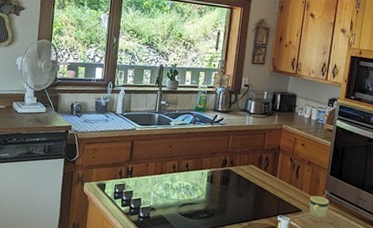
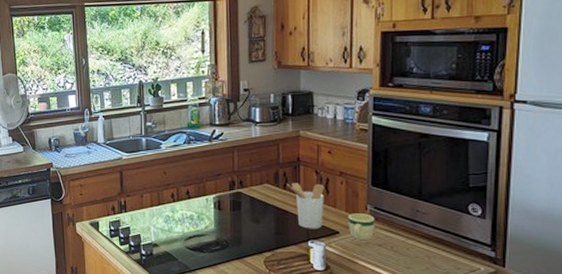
utensil holder: none [267,166,295,207] -> present [286,182,324,229]

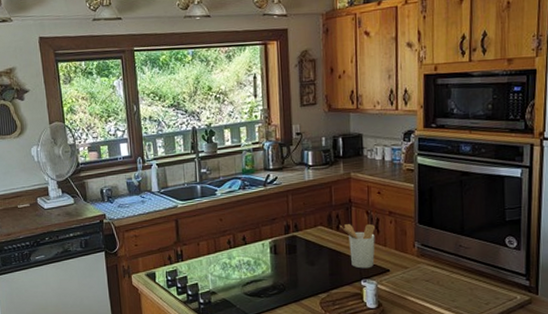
mug: present [347,213,375,240] -> none [397,251,422,276]

